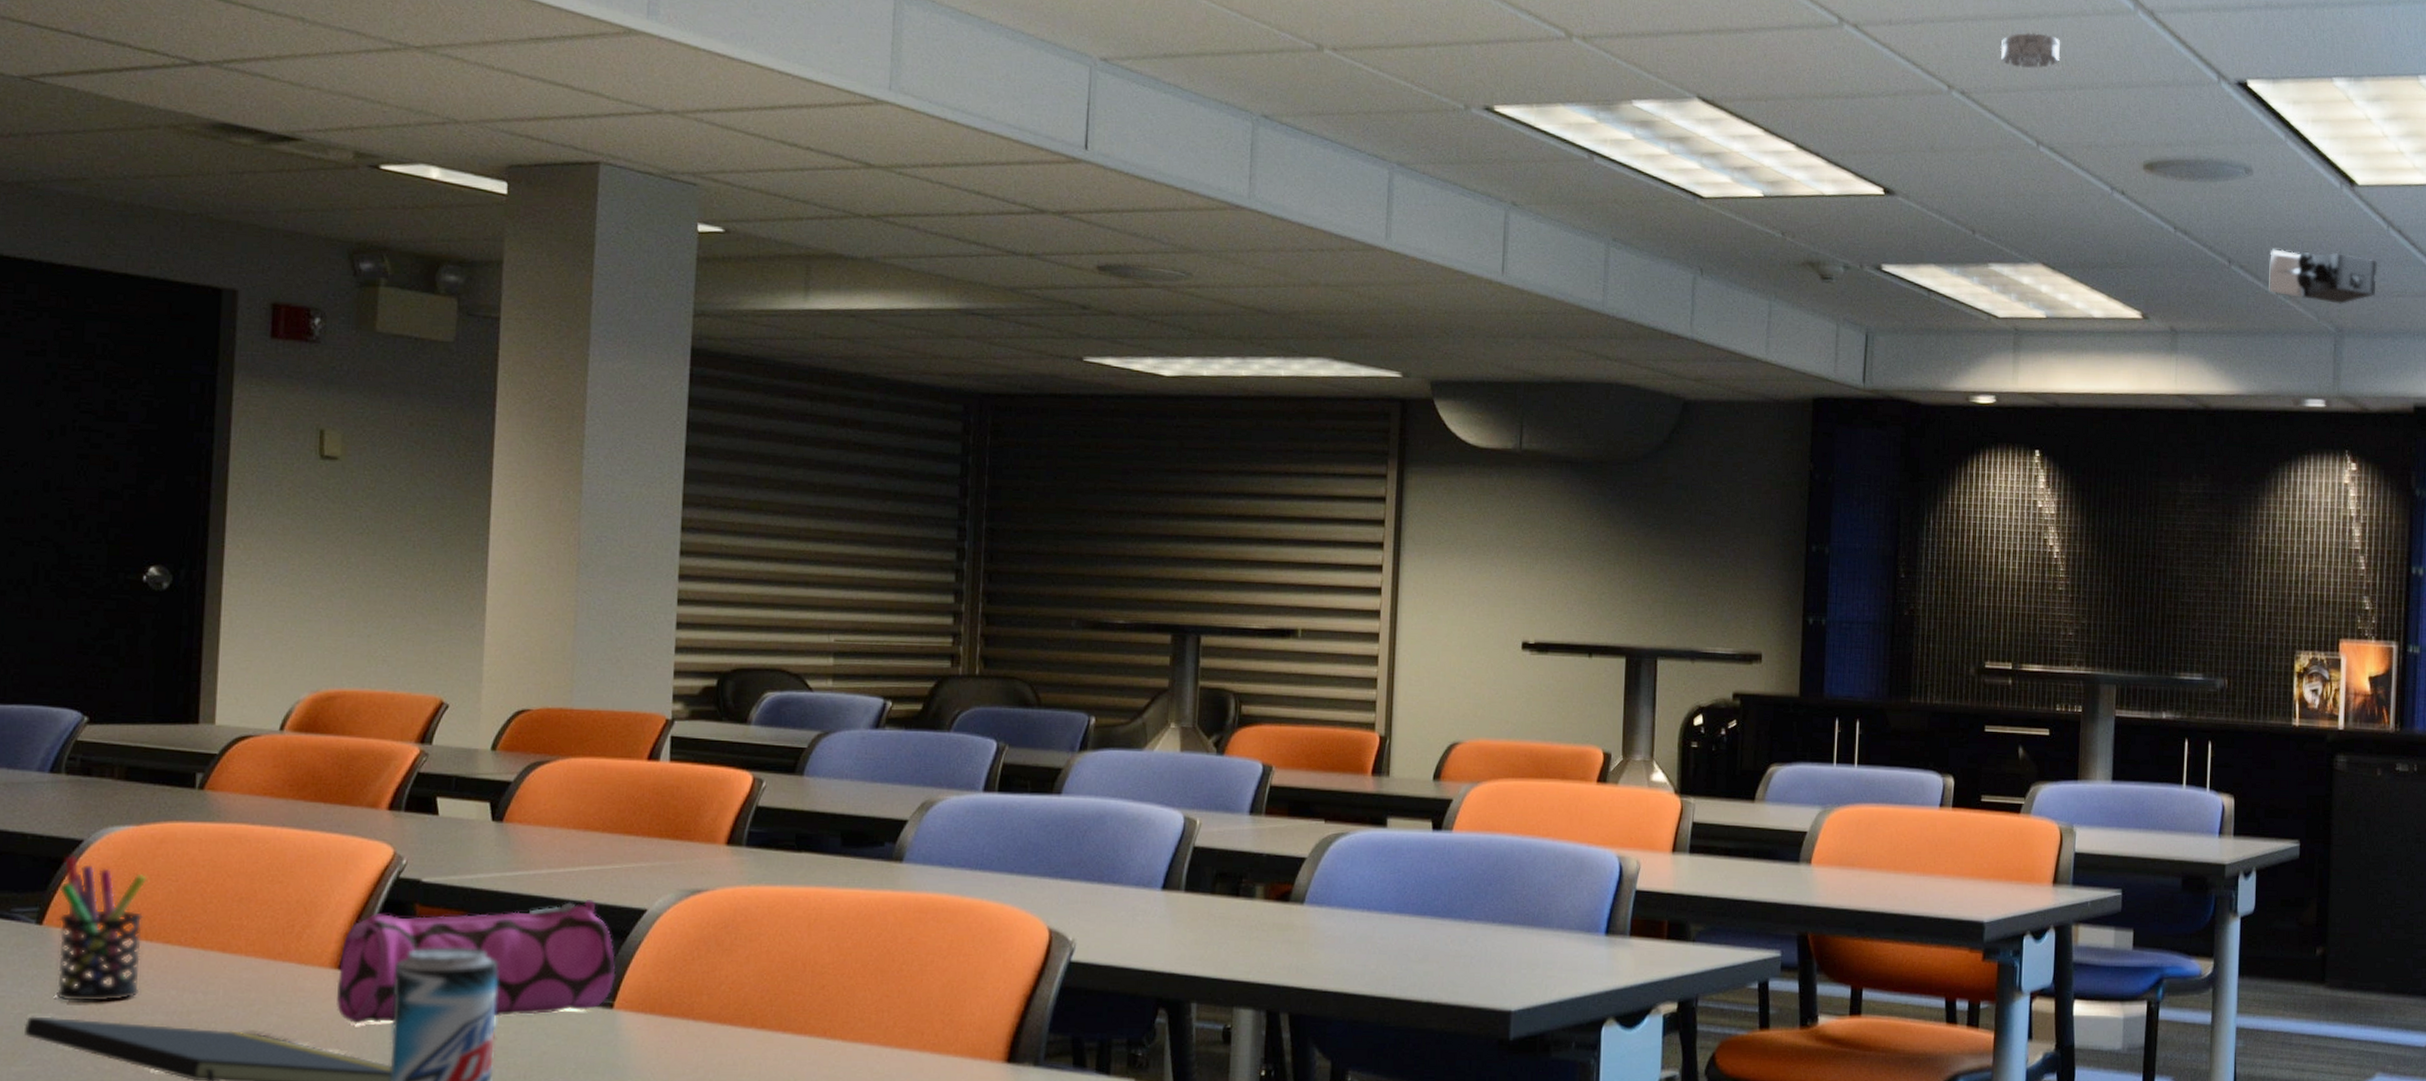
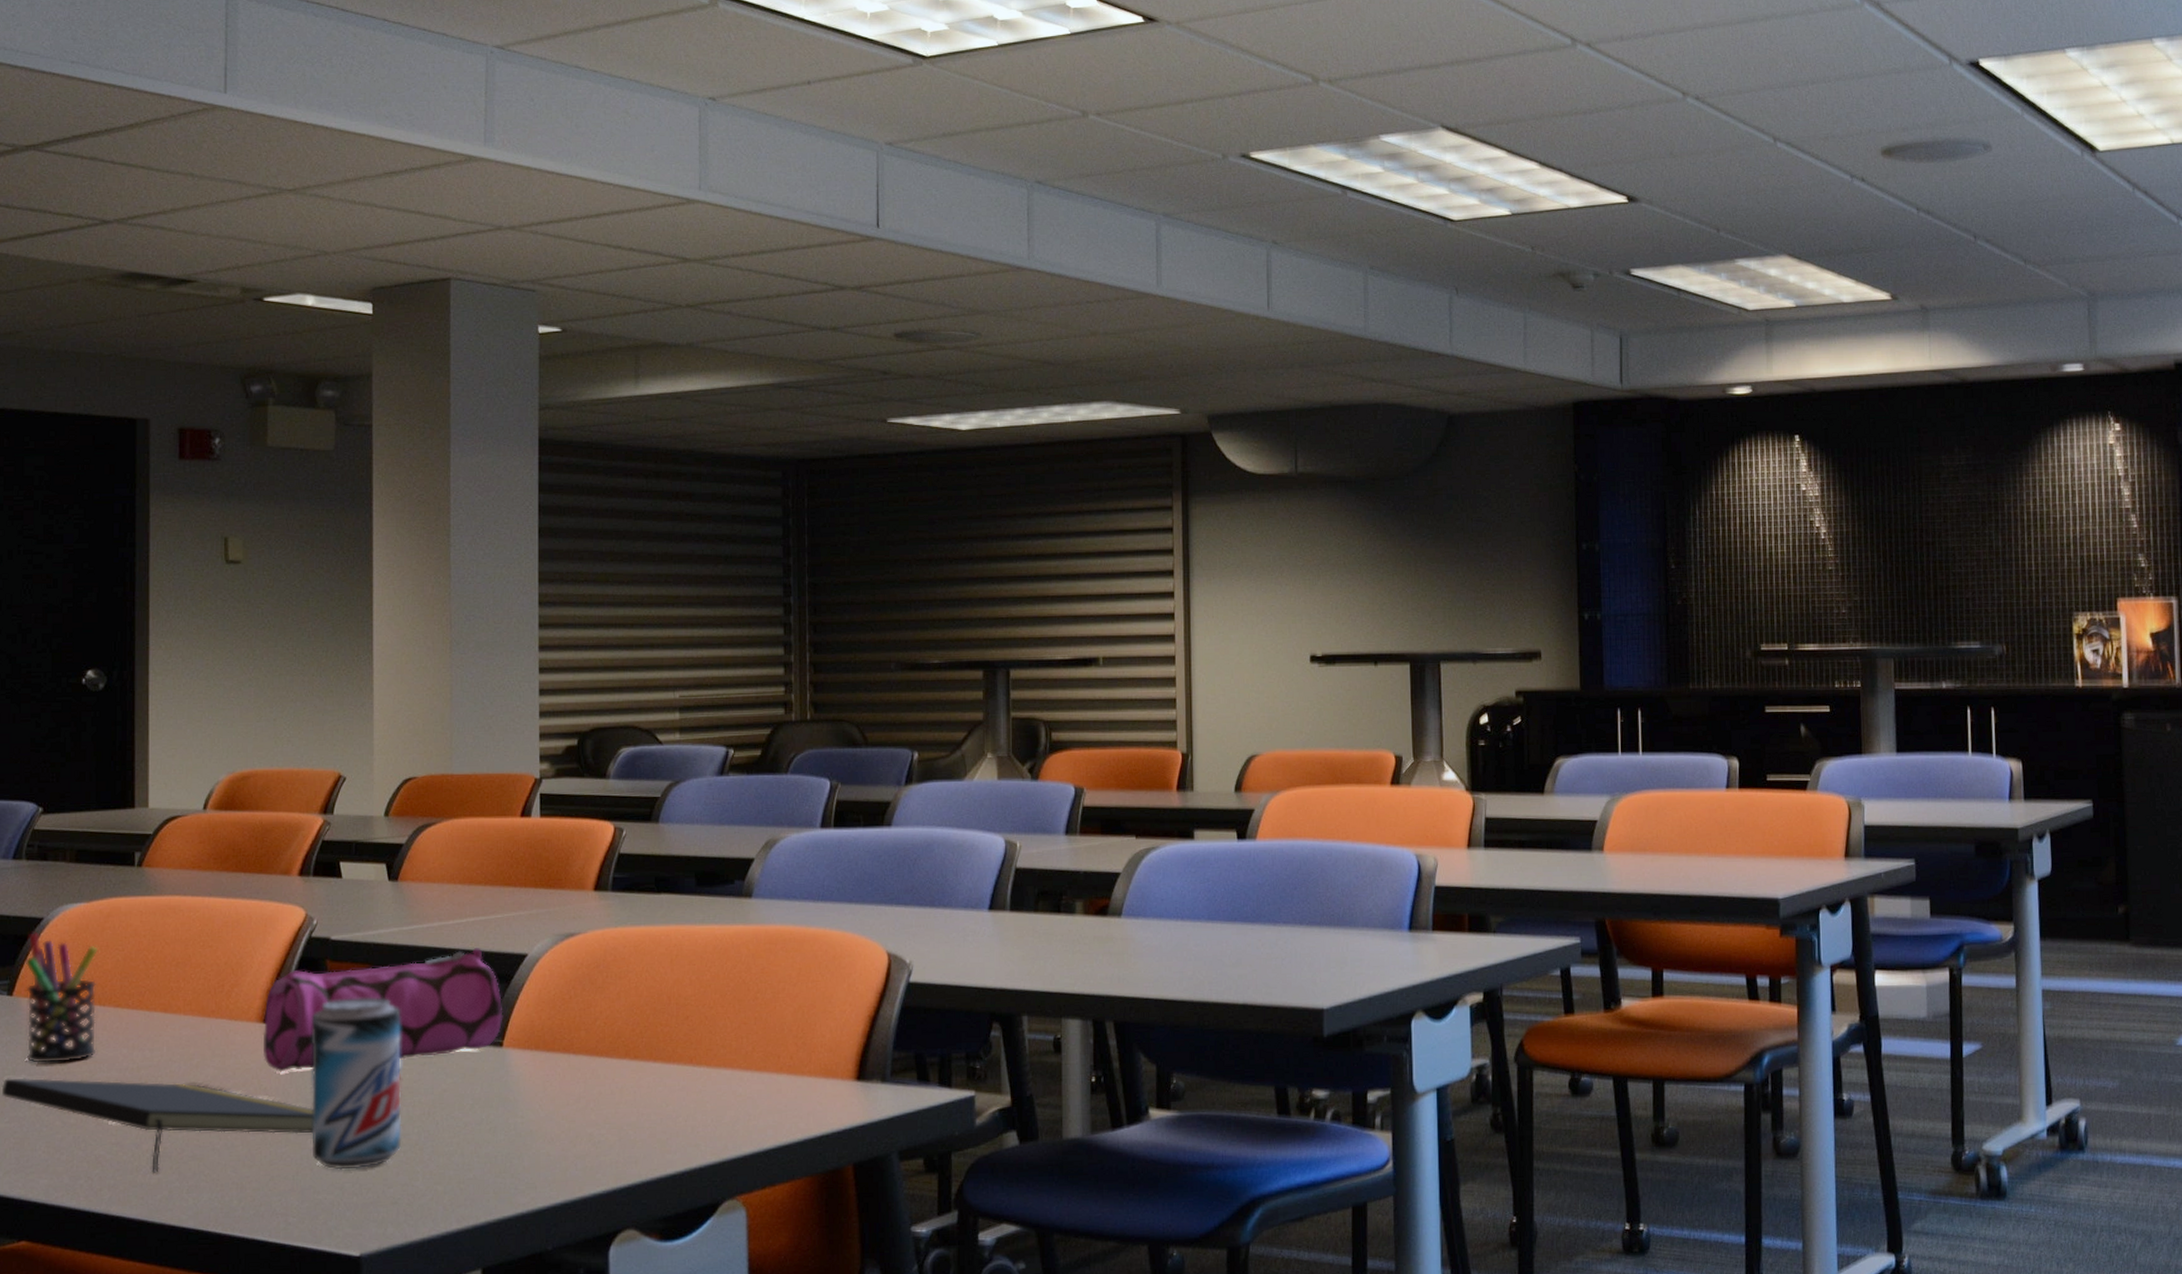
smoke detector: present [2000,32,2061,68] -> none [1731,34,1791,69]
projector: present [2269,249,2378,304] -> none [2015,219,2126,269]

